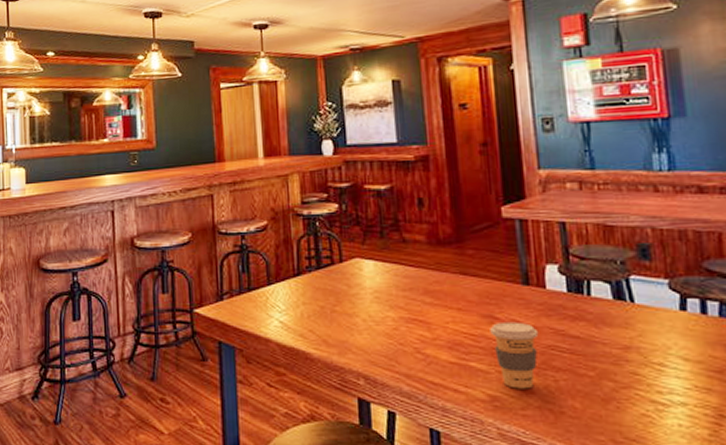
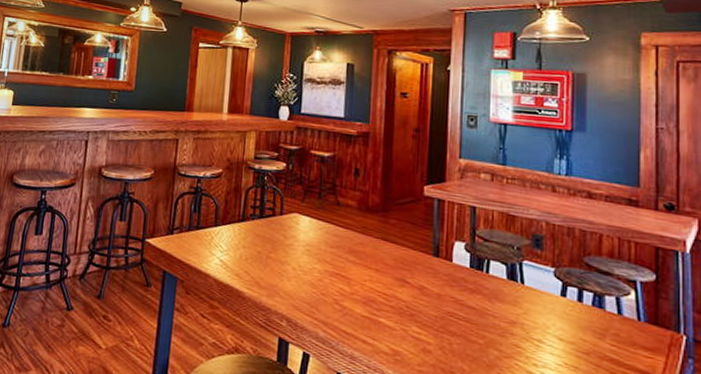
coffee cup: present [490,321,539,389] -> none [400,286,441,348]

